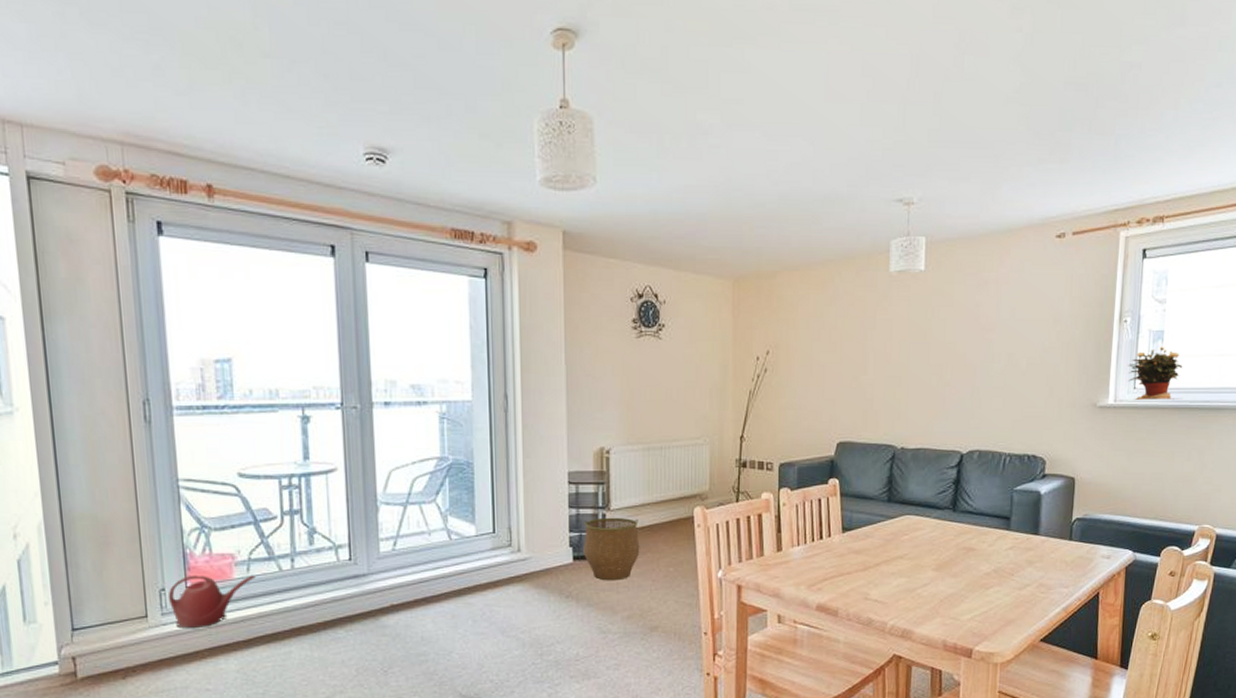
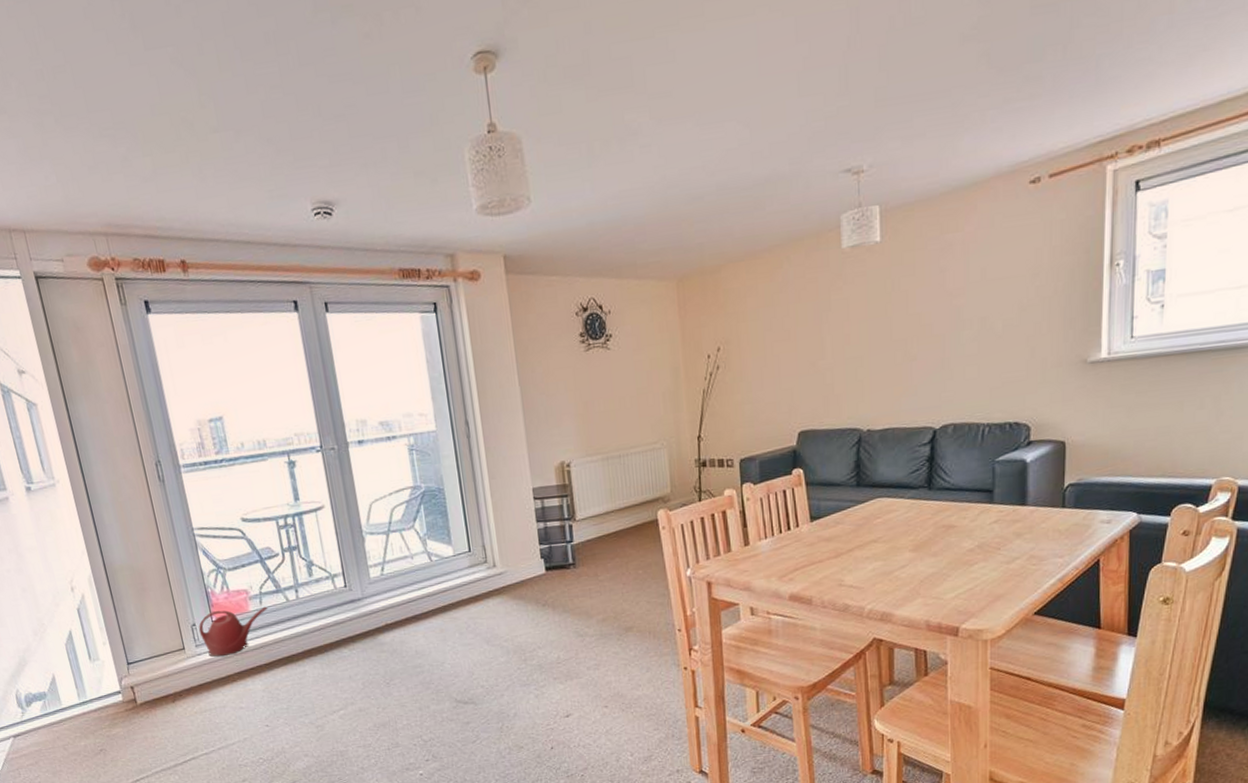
basket: present [583,517,640,581] -> none [553,526,609,588]
flower arrangement: present [1127,347,1183,401] -> none [1123,287,1192,351]

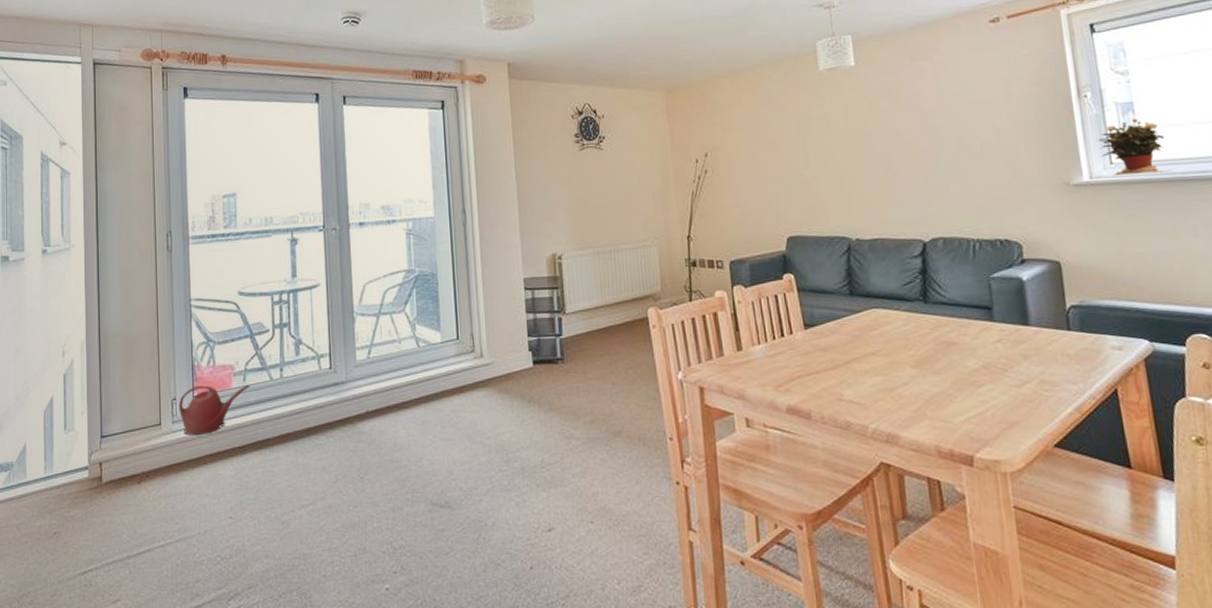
flower arrangement: none [1123,287,1192,351] -> present [1098,119,1173,176]

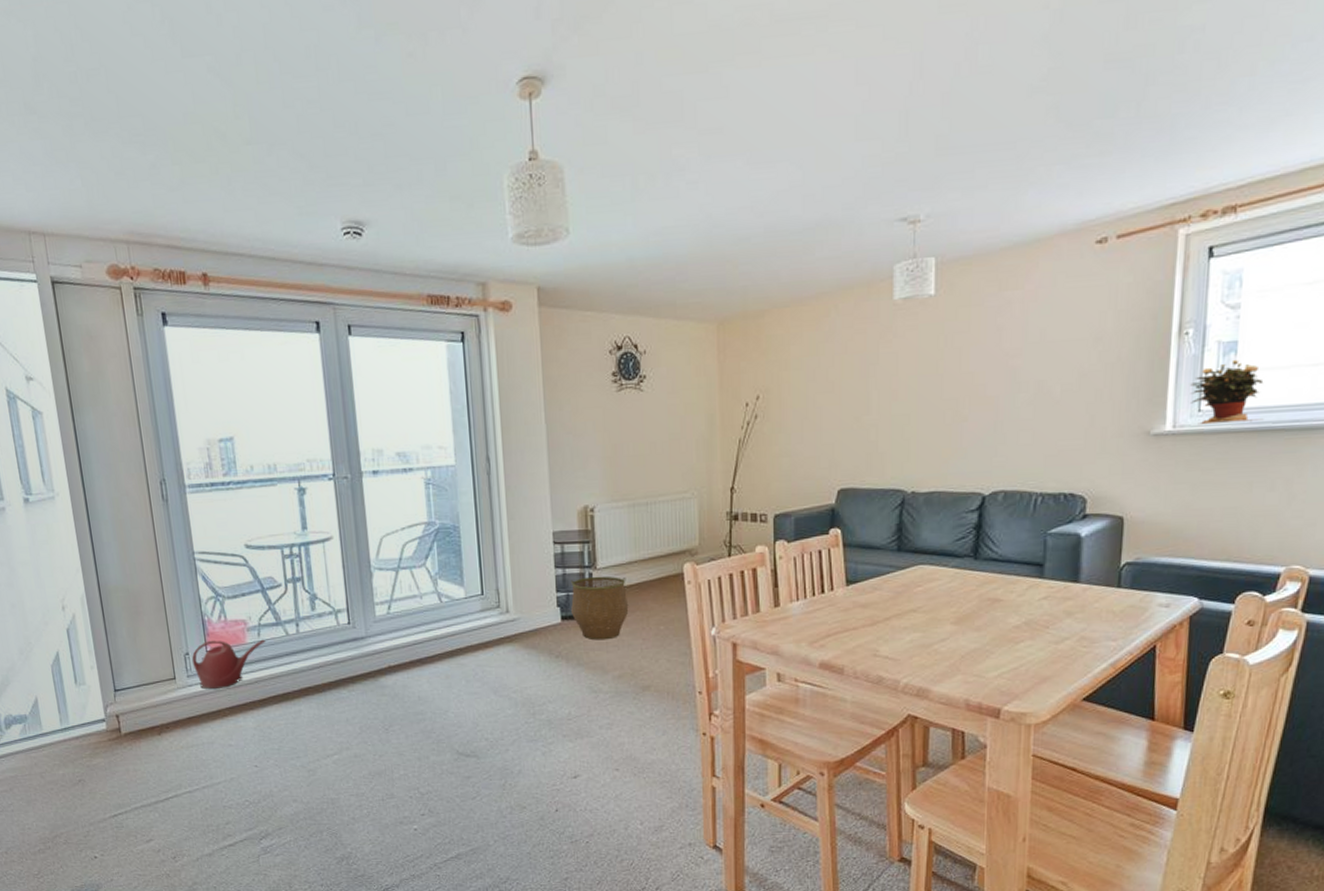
basket: none [542,320,598,385] -> present [571,576,629,640]

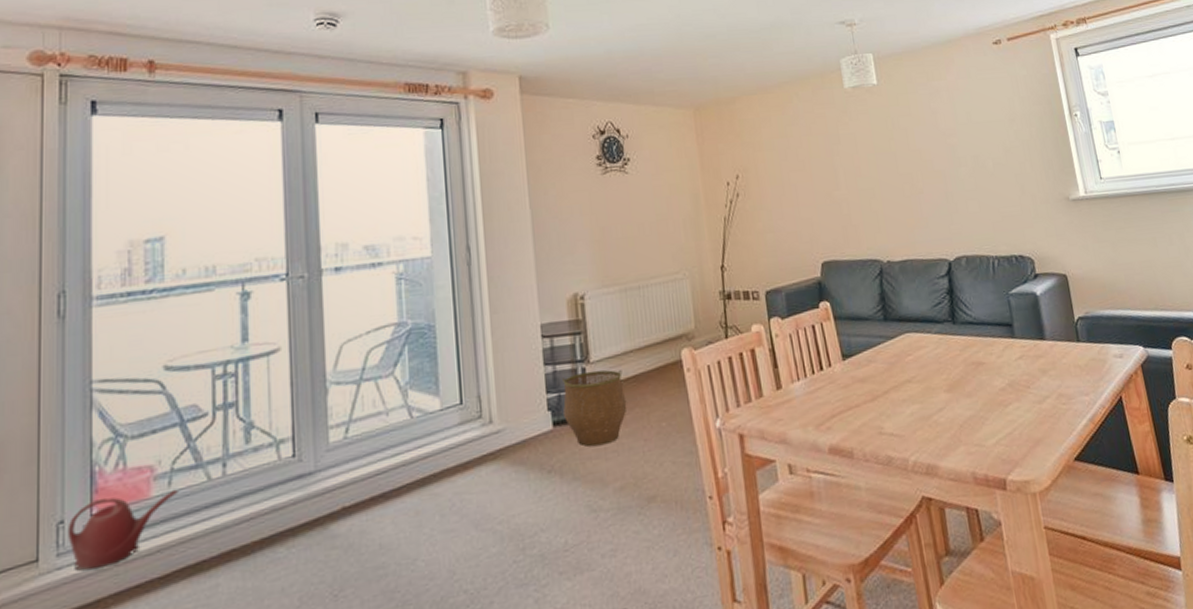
flower arrangement: present [1190,360,1264,425] -> none [1089,136,1149,191]

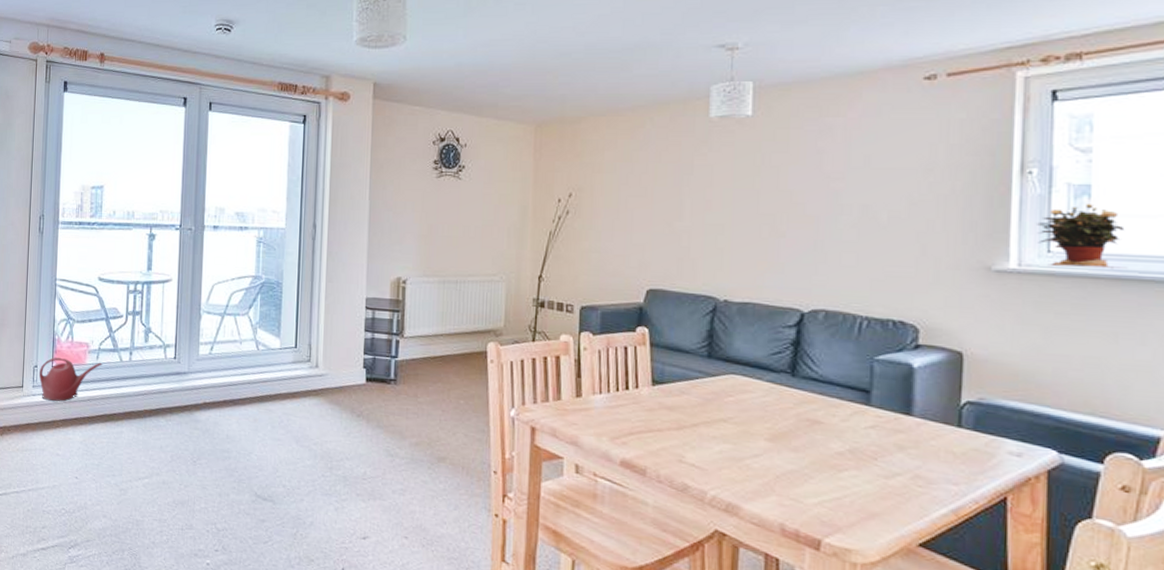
basket: present [563,369,627,447] -> none [376,343,431,406]
flower arrangement: none [1089,136,1149,191] -> present [1037,204,1128,270]

